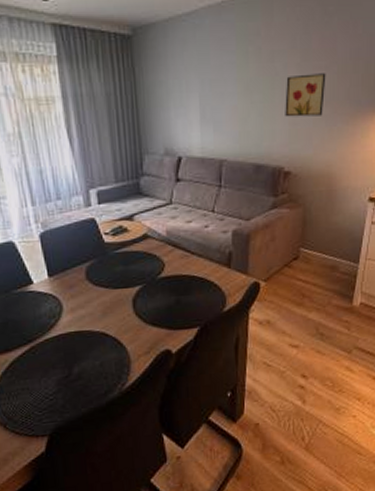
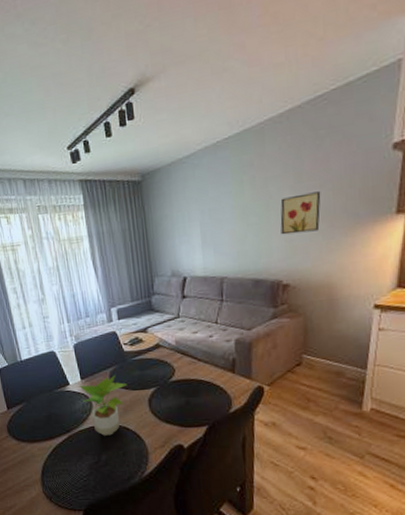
potted plant: none [45,271,108,345] -> present [79,375,128,436]

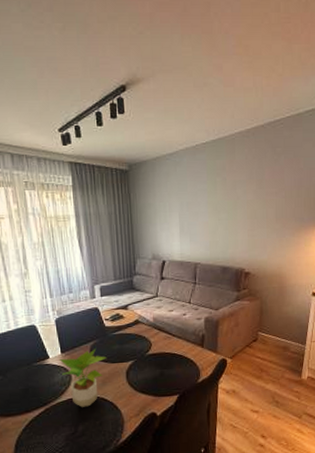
wall art: present [280,191,321,235] -> none [245,197,277,231]

